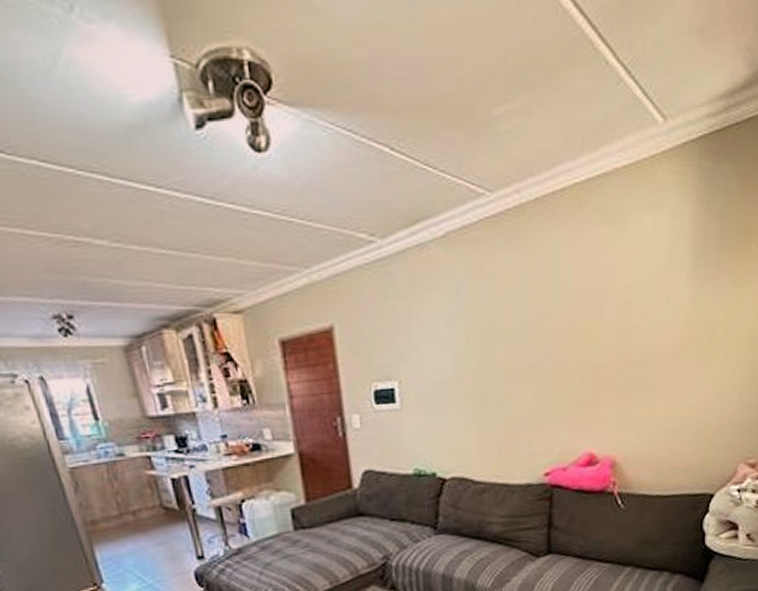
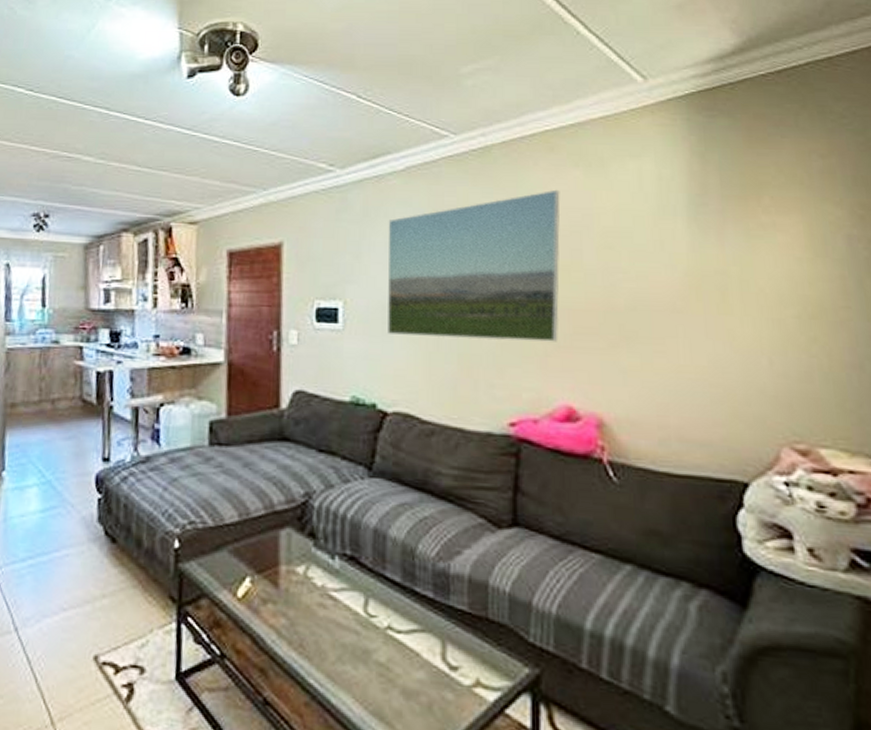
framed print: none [433,249,587,408] -> present [387,189,560,342]

